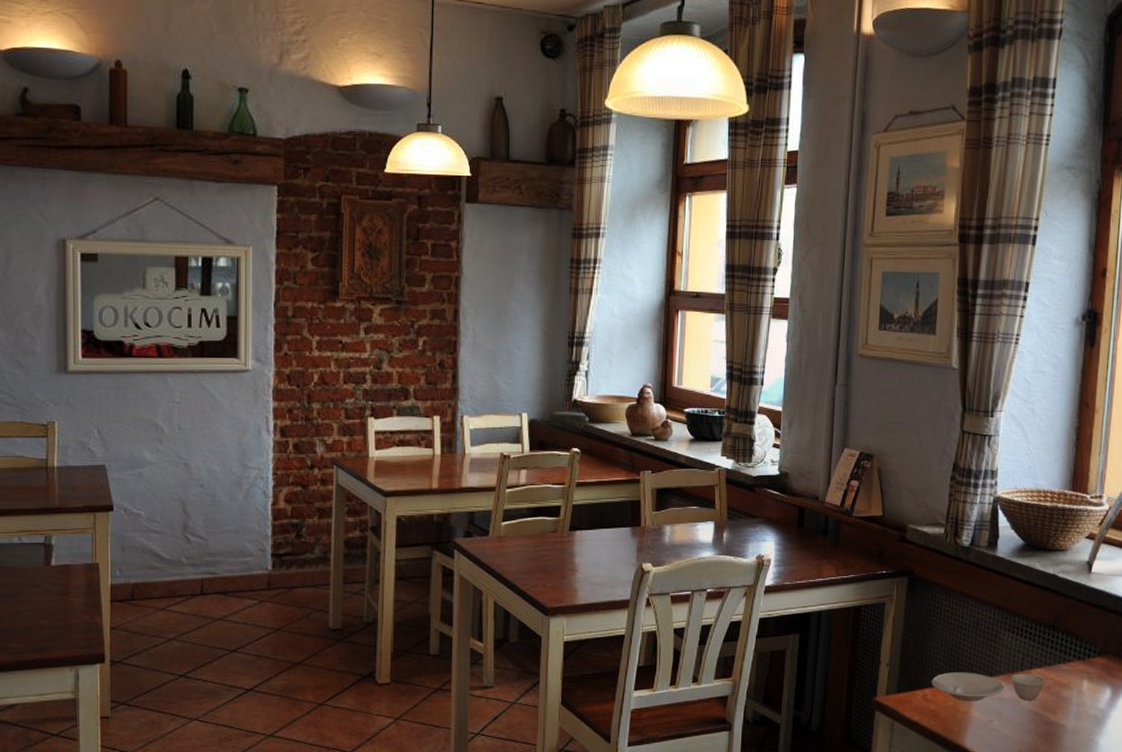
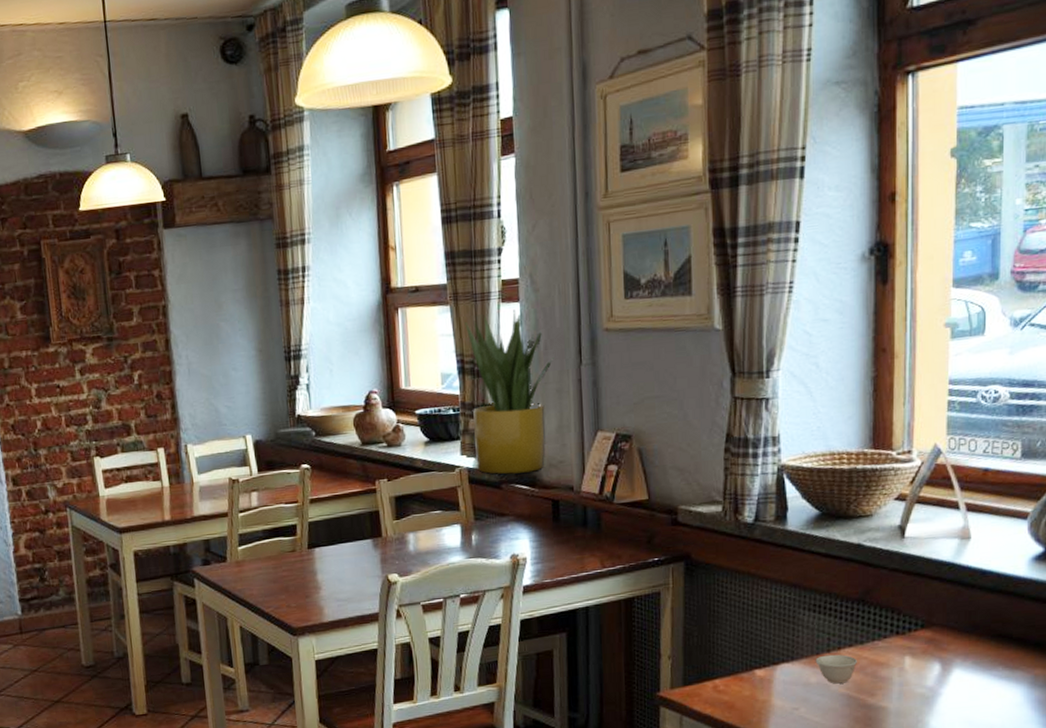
planter: none [734,326,813,479] -> present [464,309,554,475]
saucer: present [931,672,1004,702] -> none [721,658,809,690]

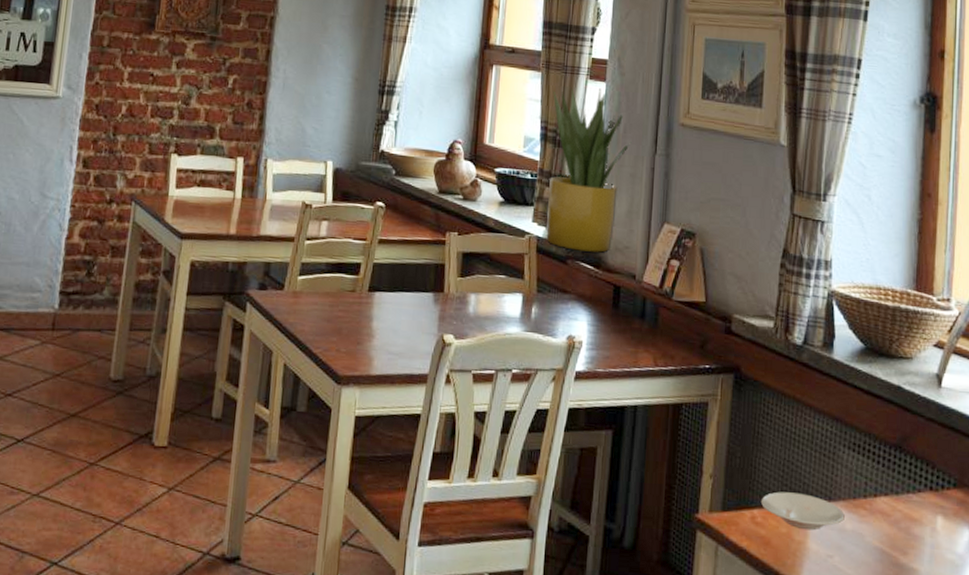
saucer: none [721,658,809,690] -> present [760,491,845,530]
teacup: present [815,654,858,684] -> none [851,500,893,536]

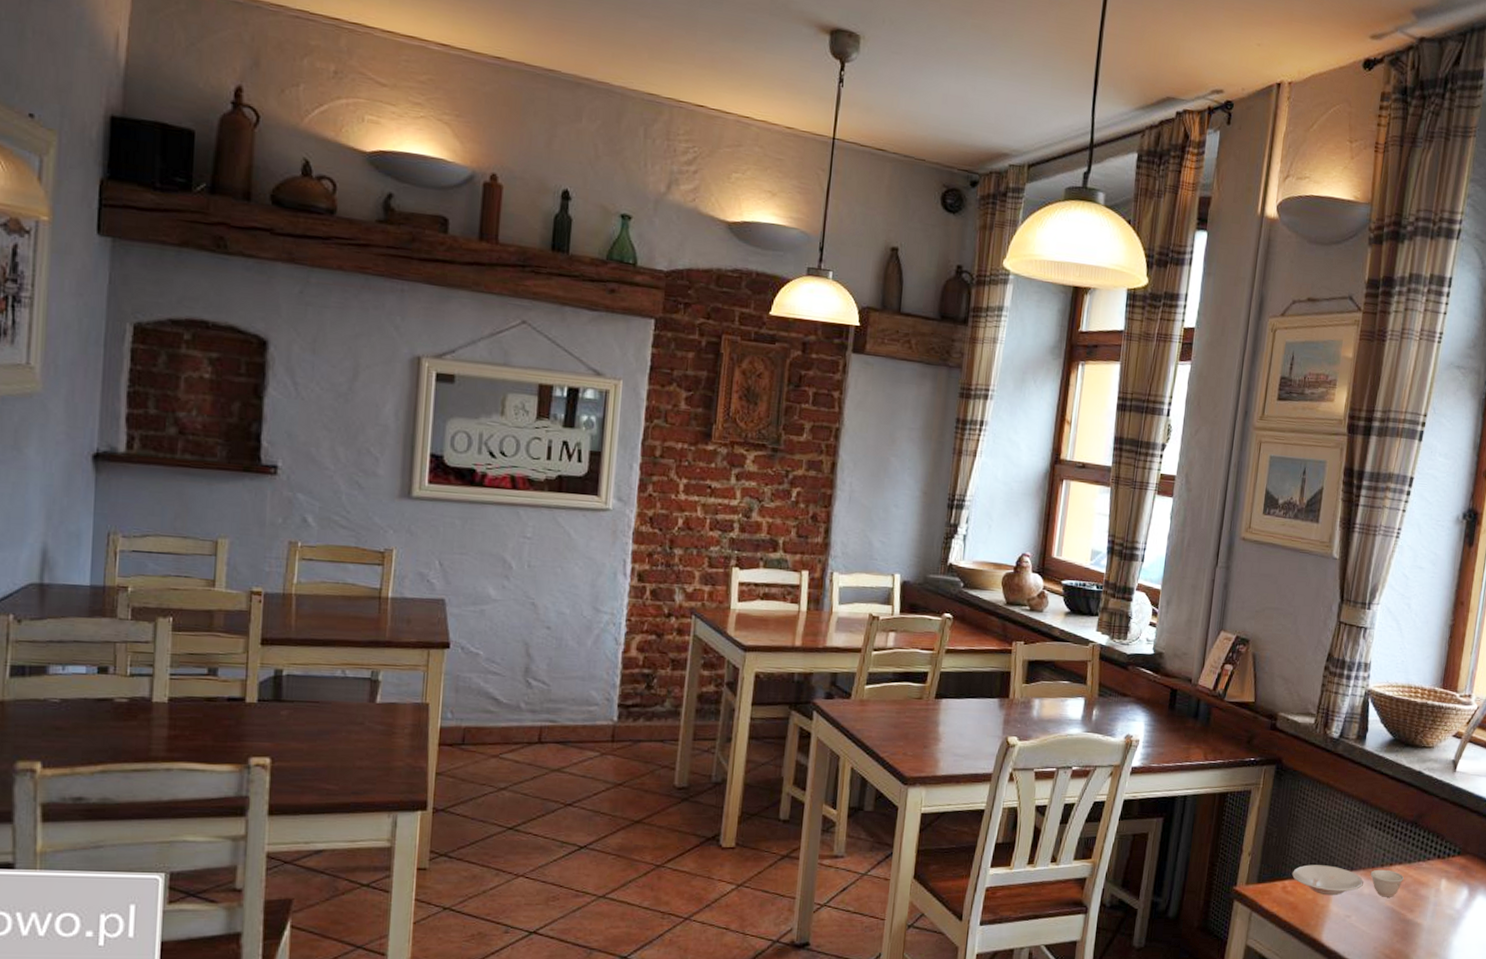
planter: present [546,88,632,253] -> none [1109,503,1195,659]
teacup: none [851,500,893,536] -> present [1370,869,1405,897]

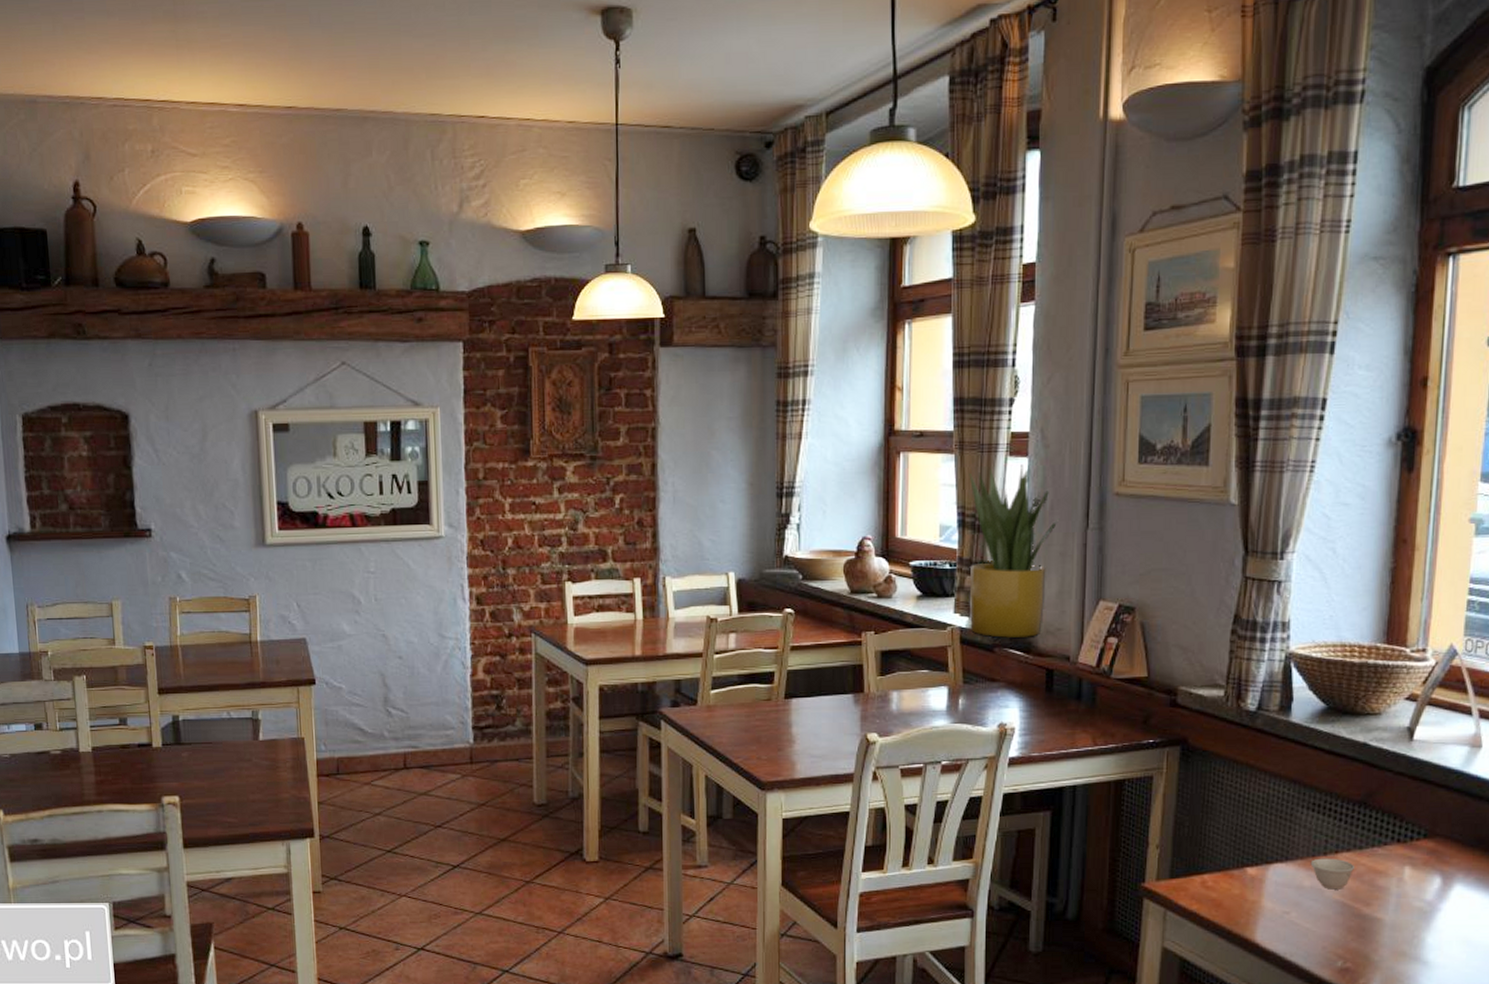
planter: none [1109,503,1195,659] -> present [969,464,1060,638]
saucer: present [1291,865,1364,896] -> none [1211,856,1303,890]

